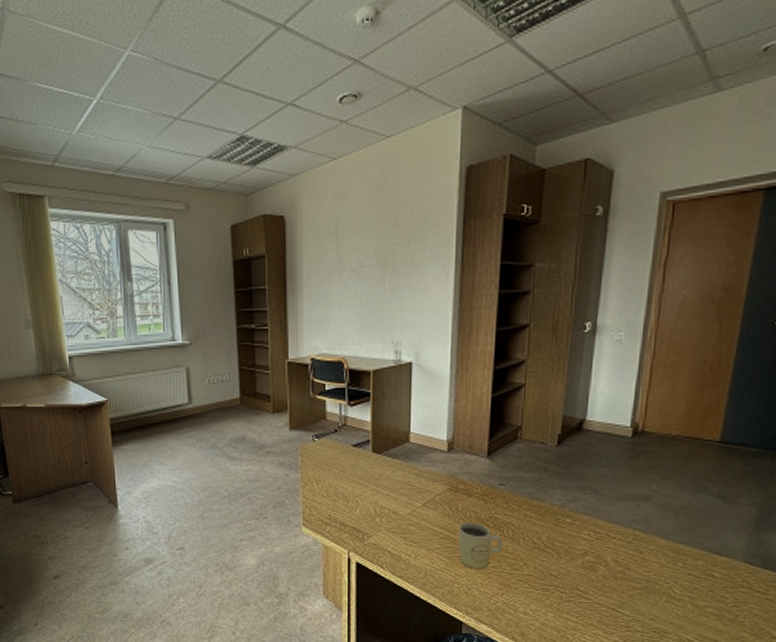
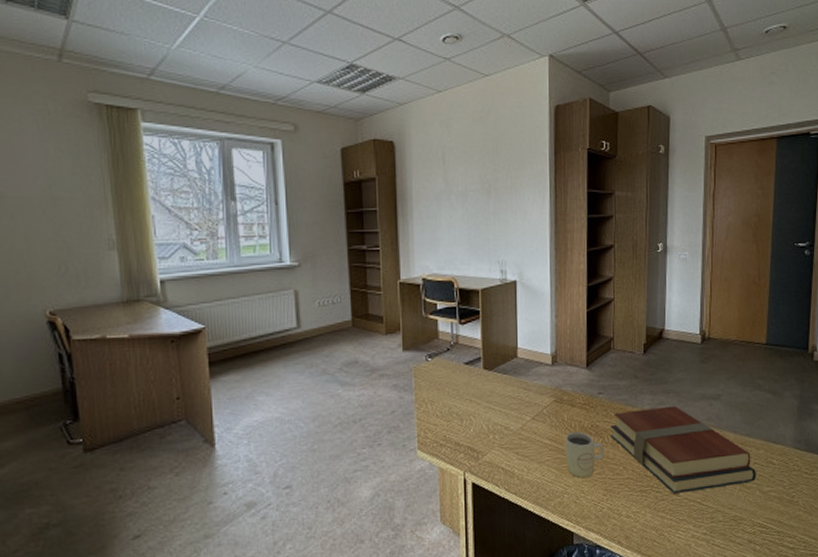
books: none [511,504,690,597] -> present [610,406,756,494]

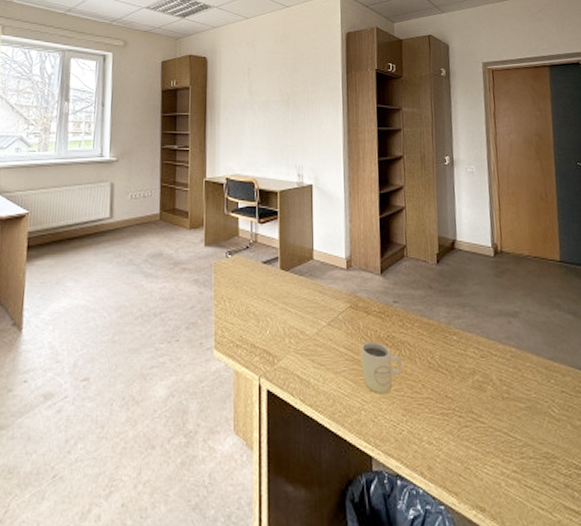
books: present [610,406,756,494] -> none [407,321,566,420]

